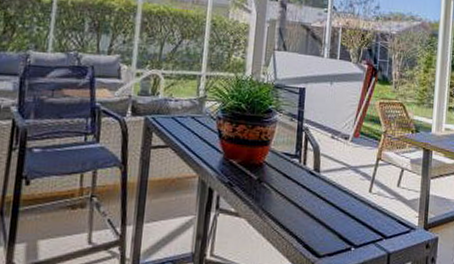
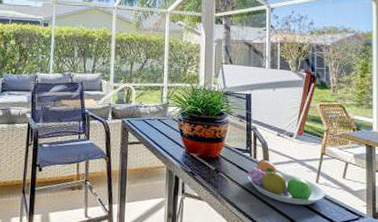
fruit bowl: none [295,165,378,218] -> present [248,159,325,205]

